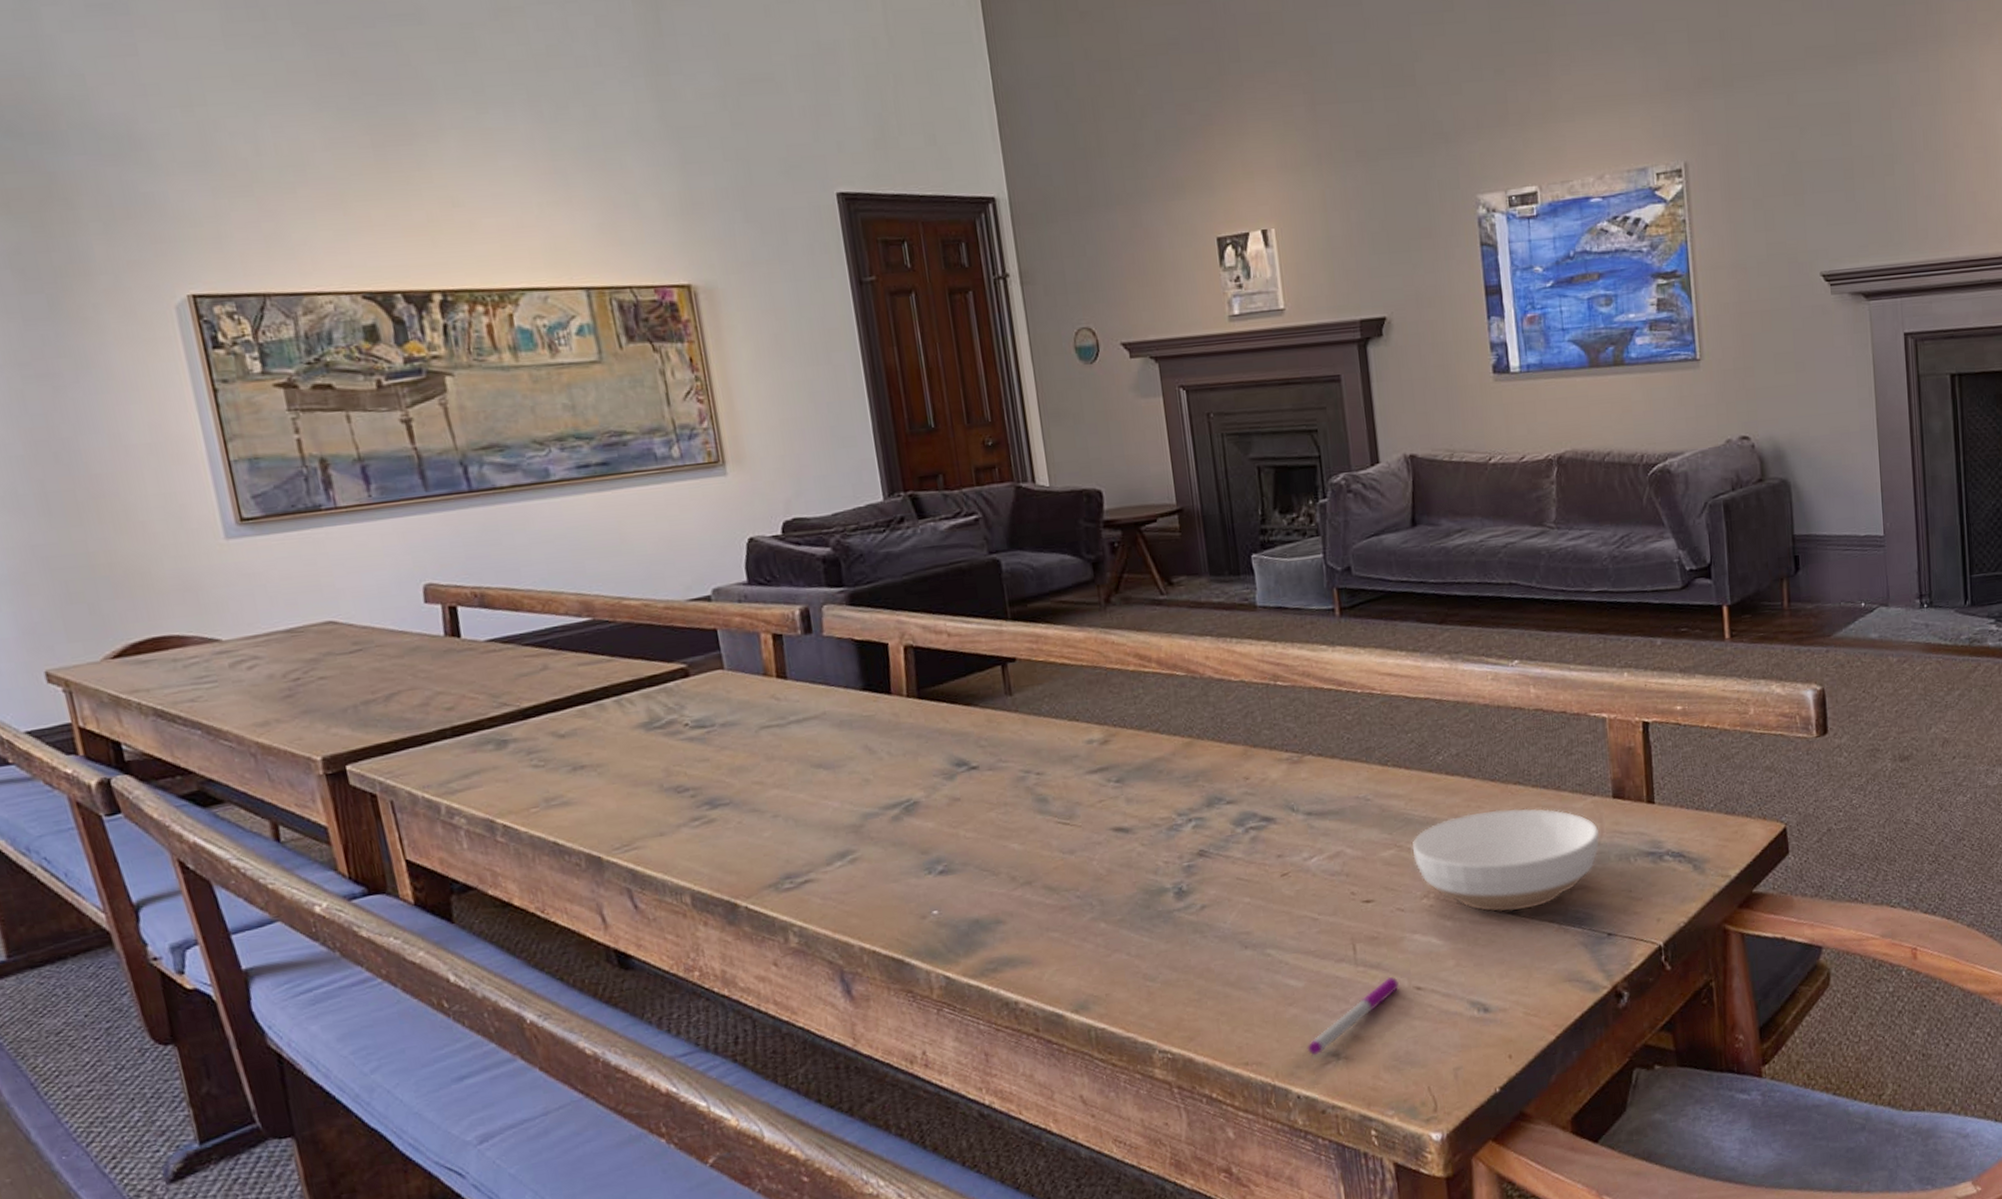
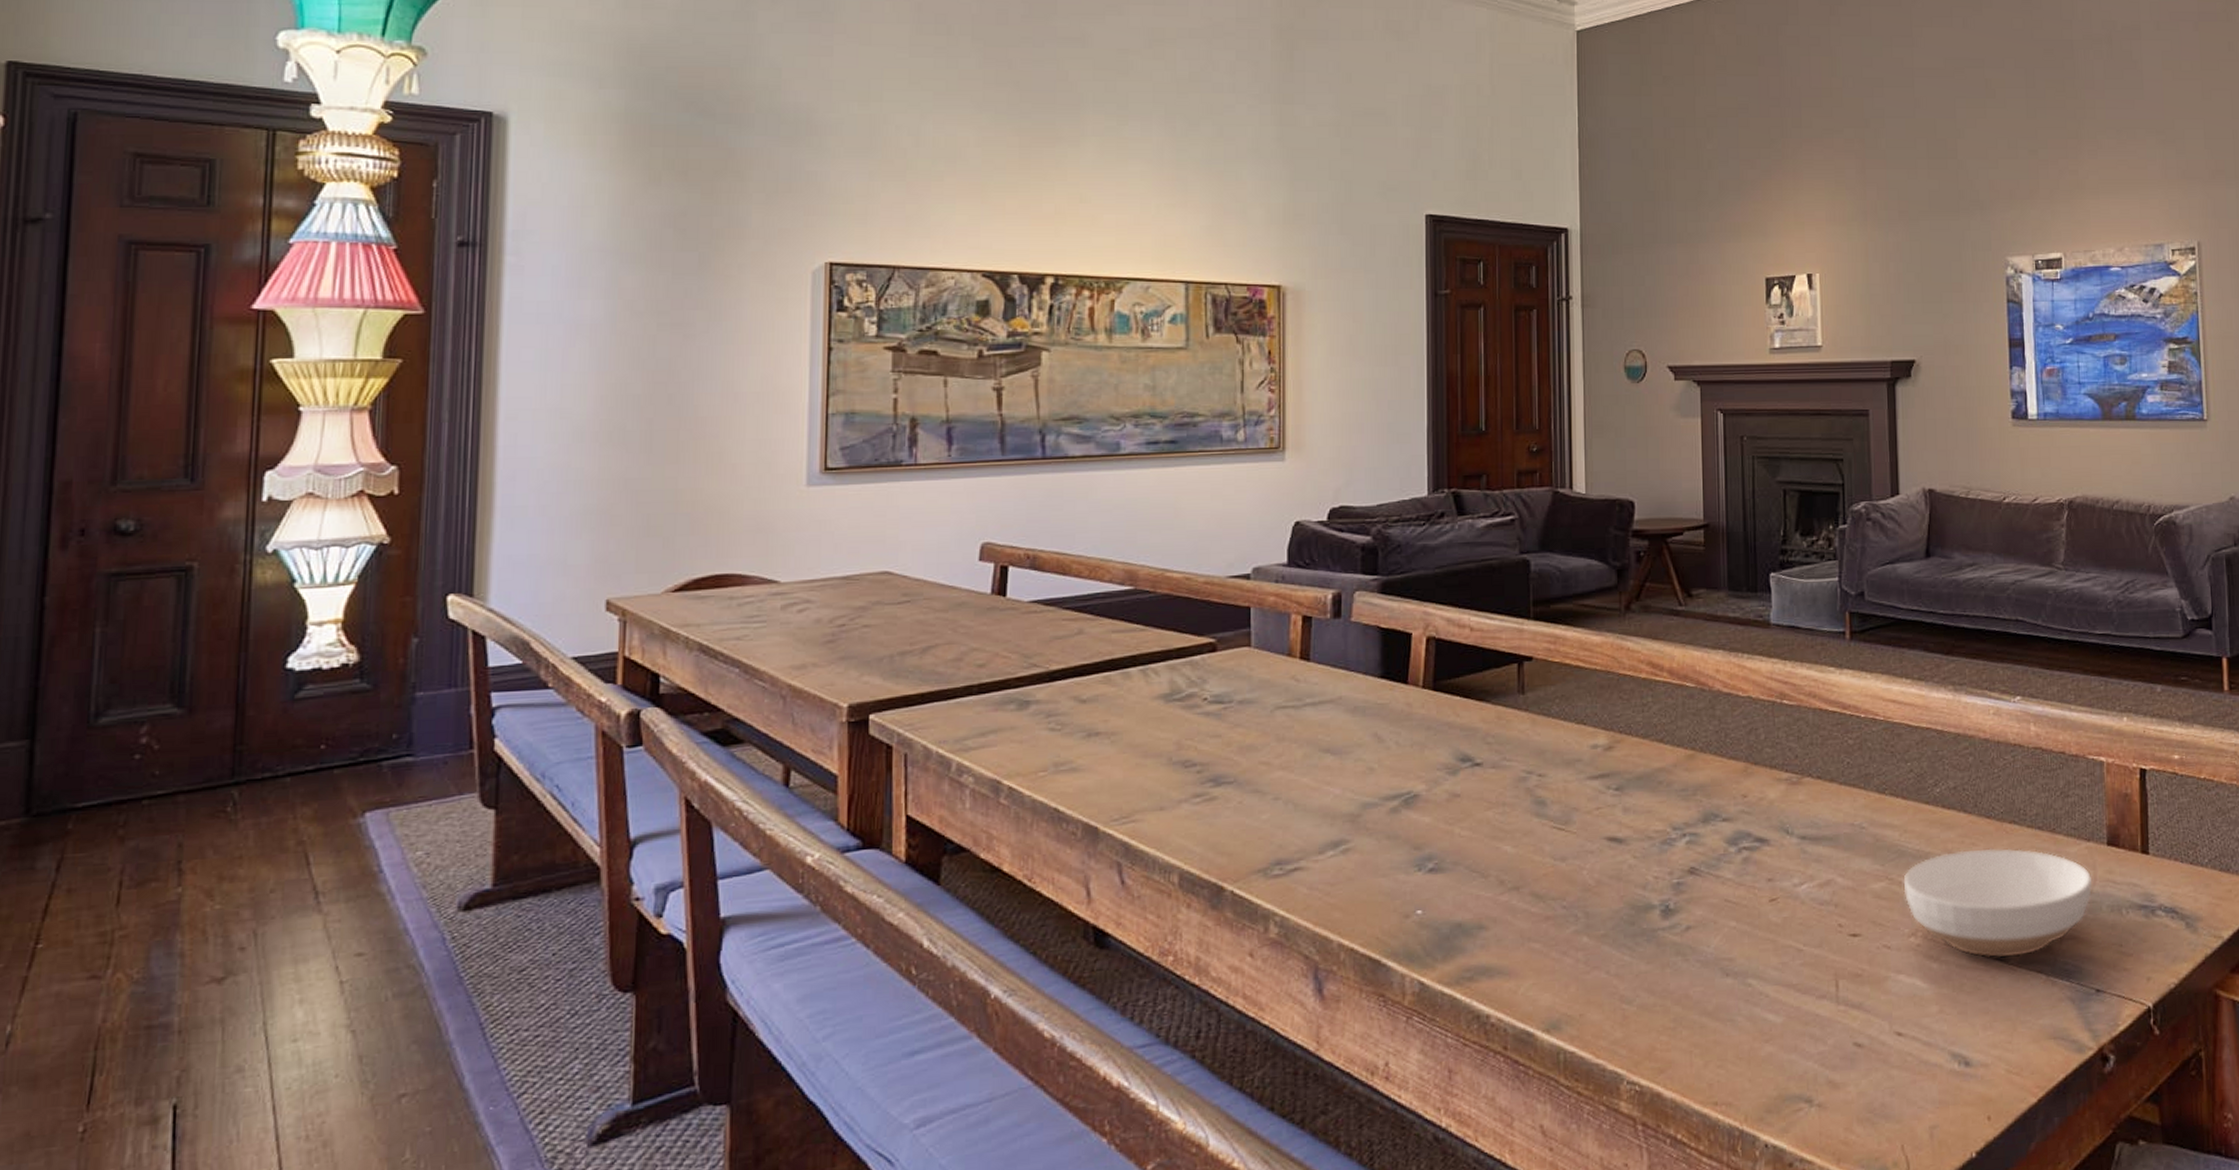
pen: present [1306,976,1400,1056] -> none [1779,1018,1881,1101]

